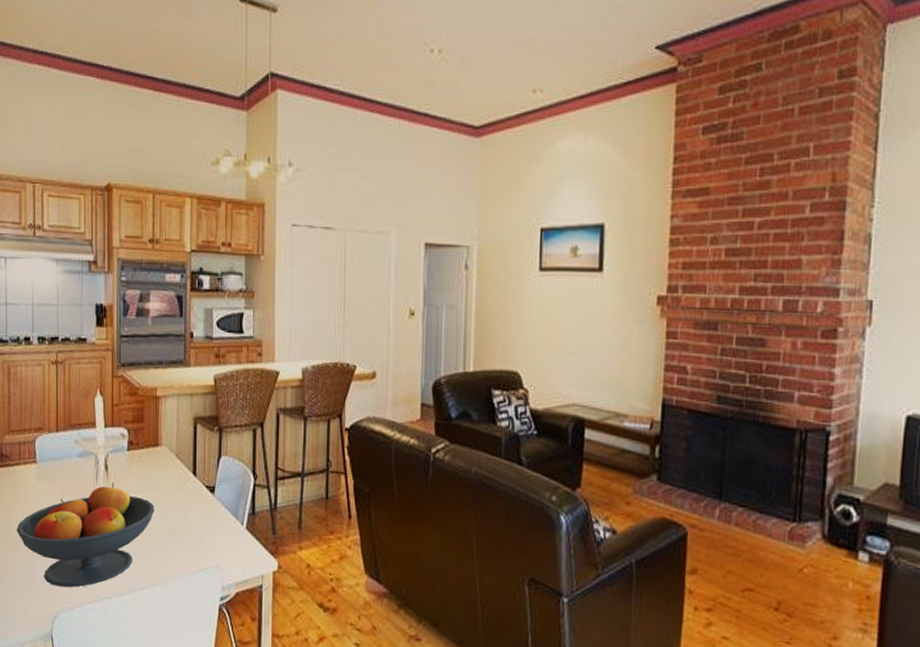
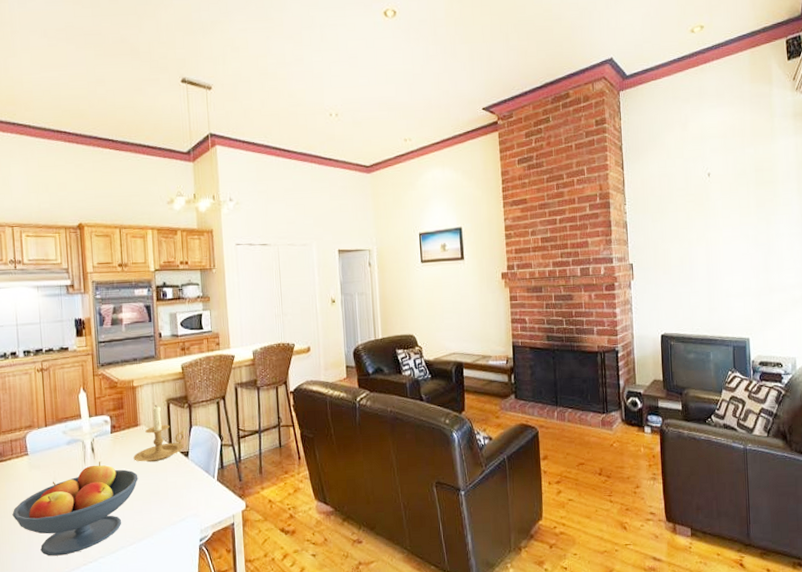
candle holder: none [151,422,212,494] -> present [133,404,185,462]

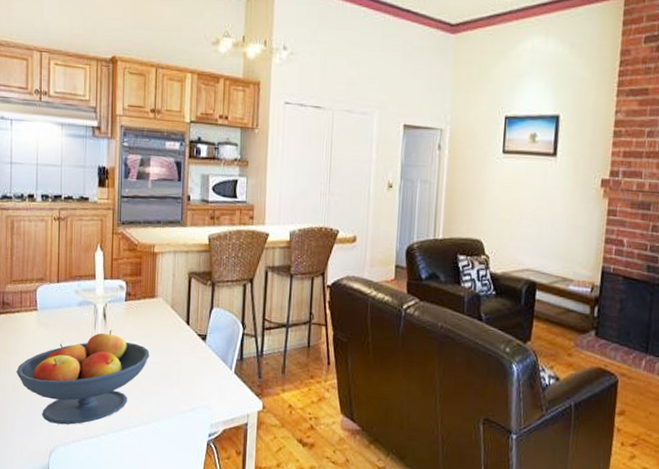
candle holder: present [133,404,185,462] -> none [147,276,205,341]

